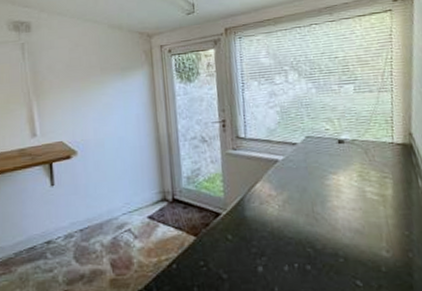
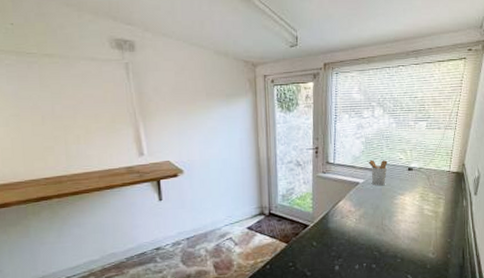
utensil holder: none [285,132,312,164] -> present [367,160,388,186]

